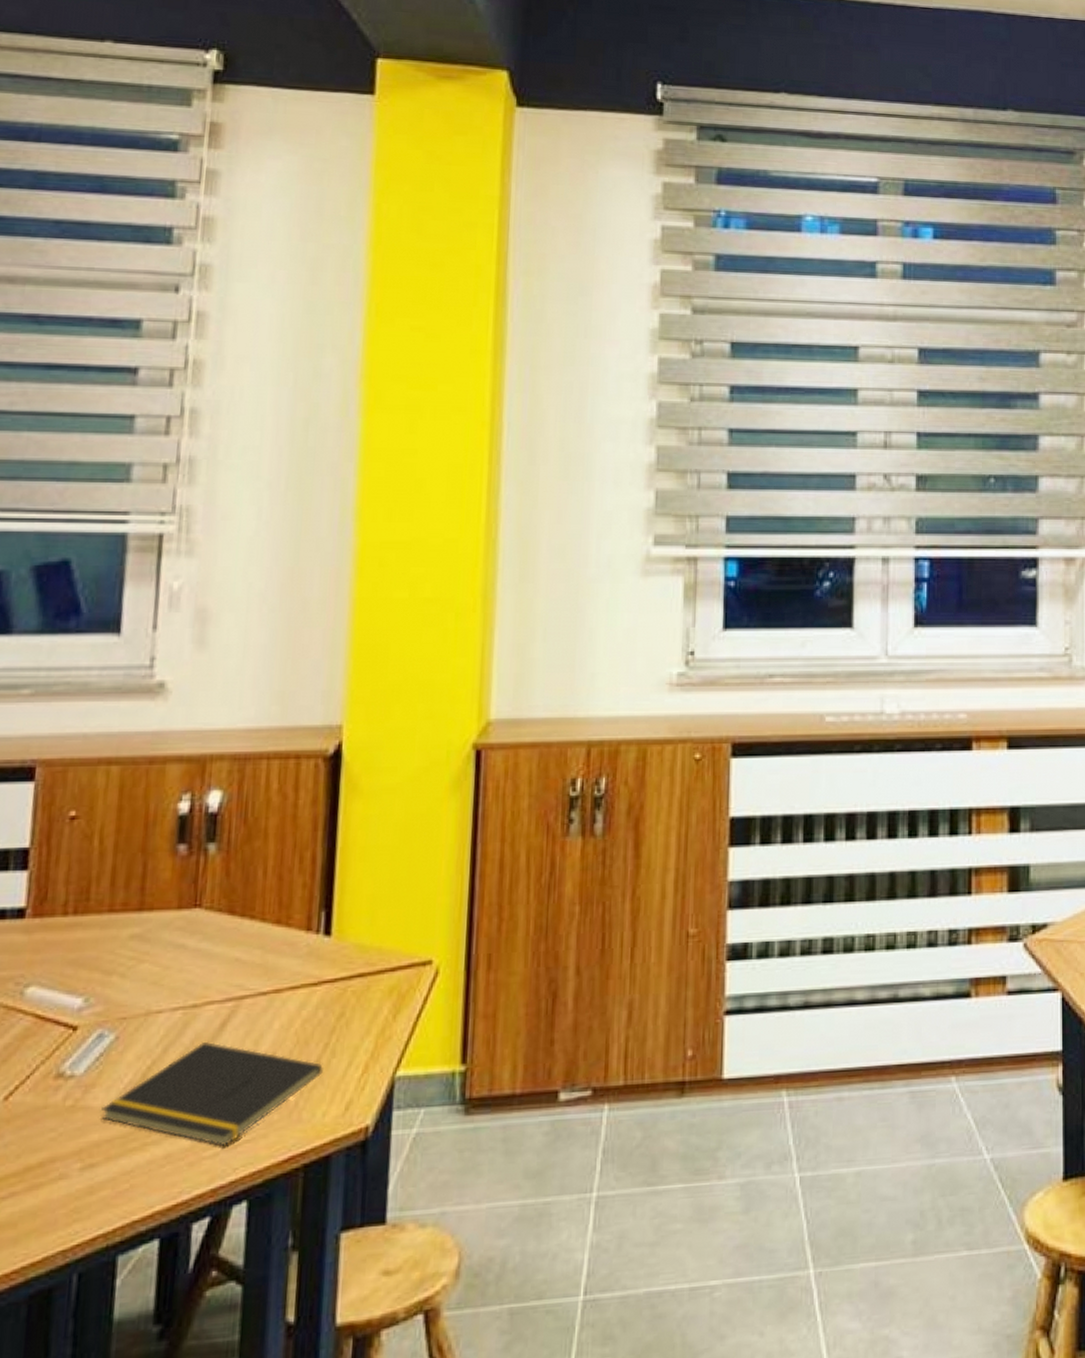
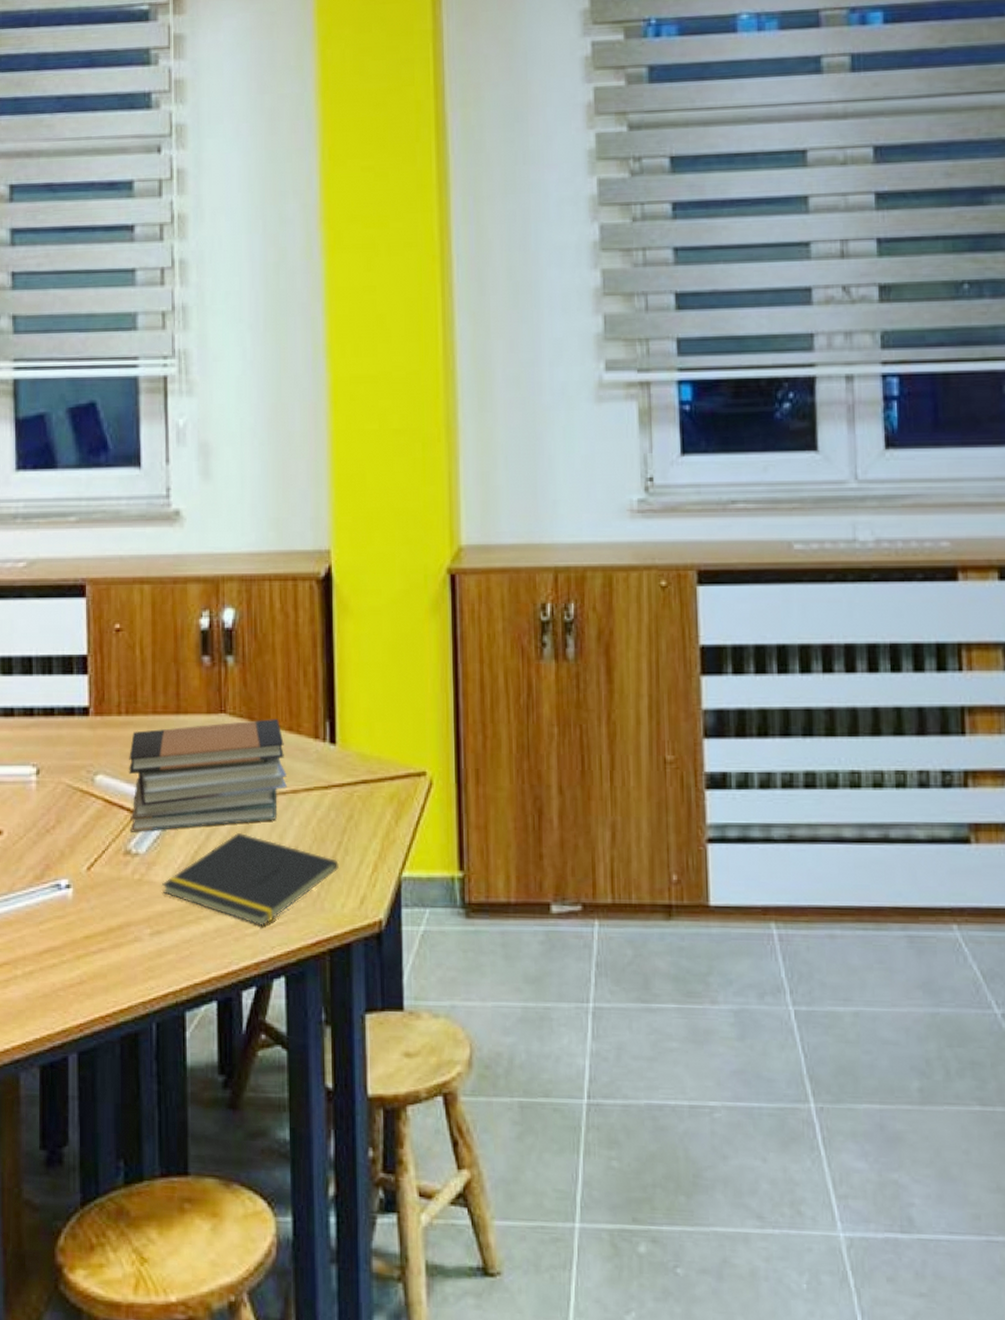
book stack: none [66,911,270,1051] -> present [129,719,287,832]

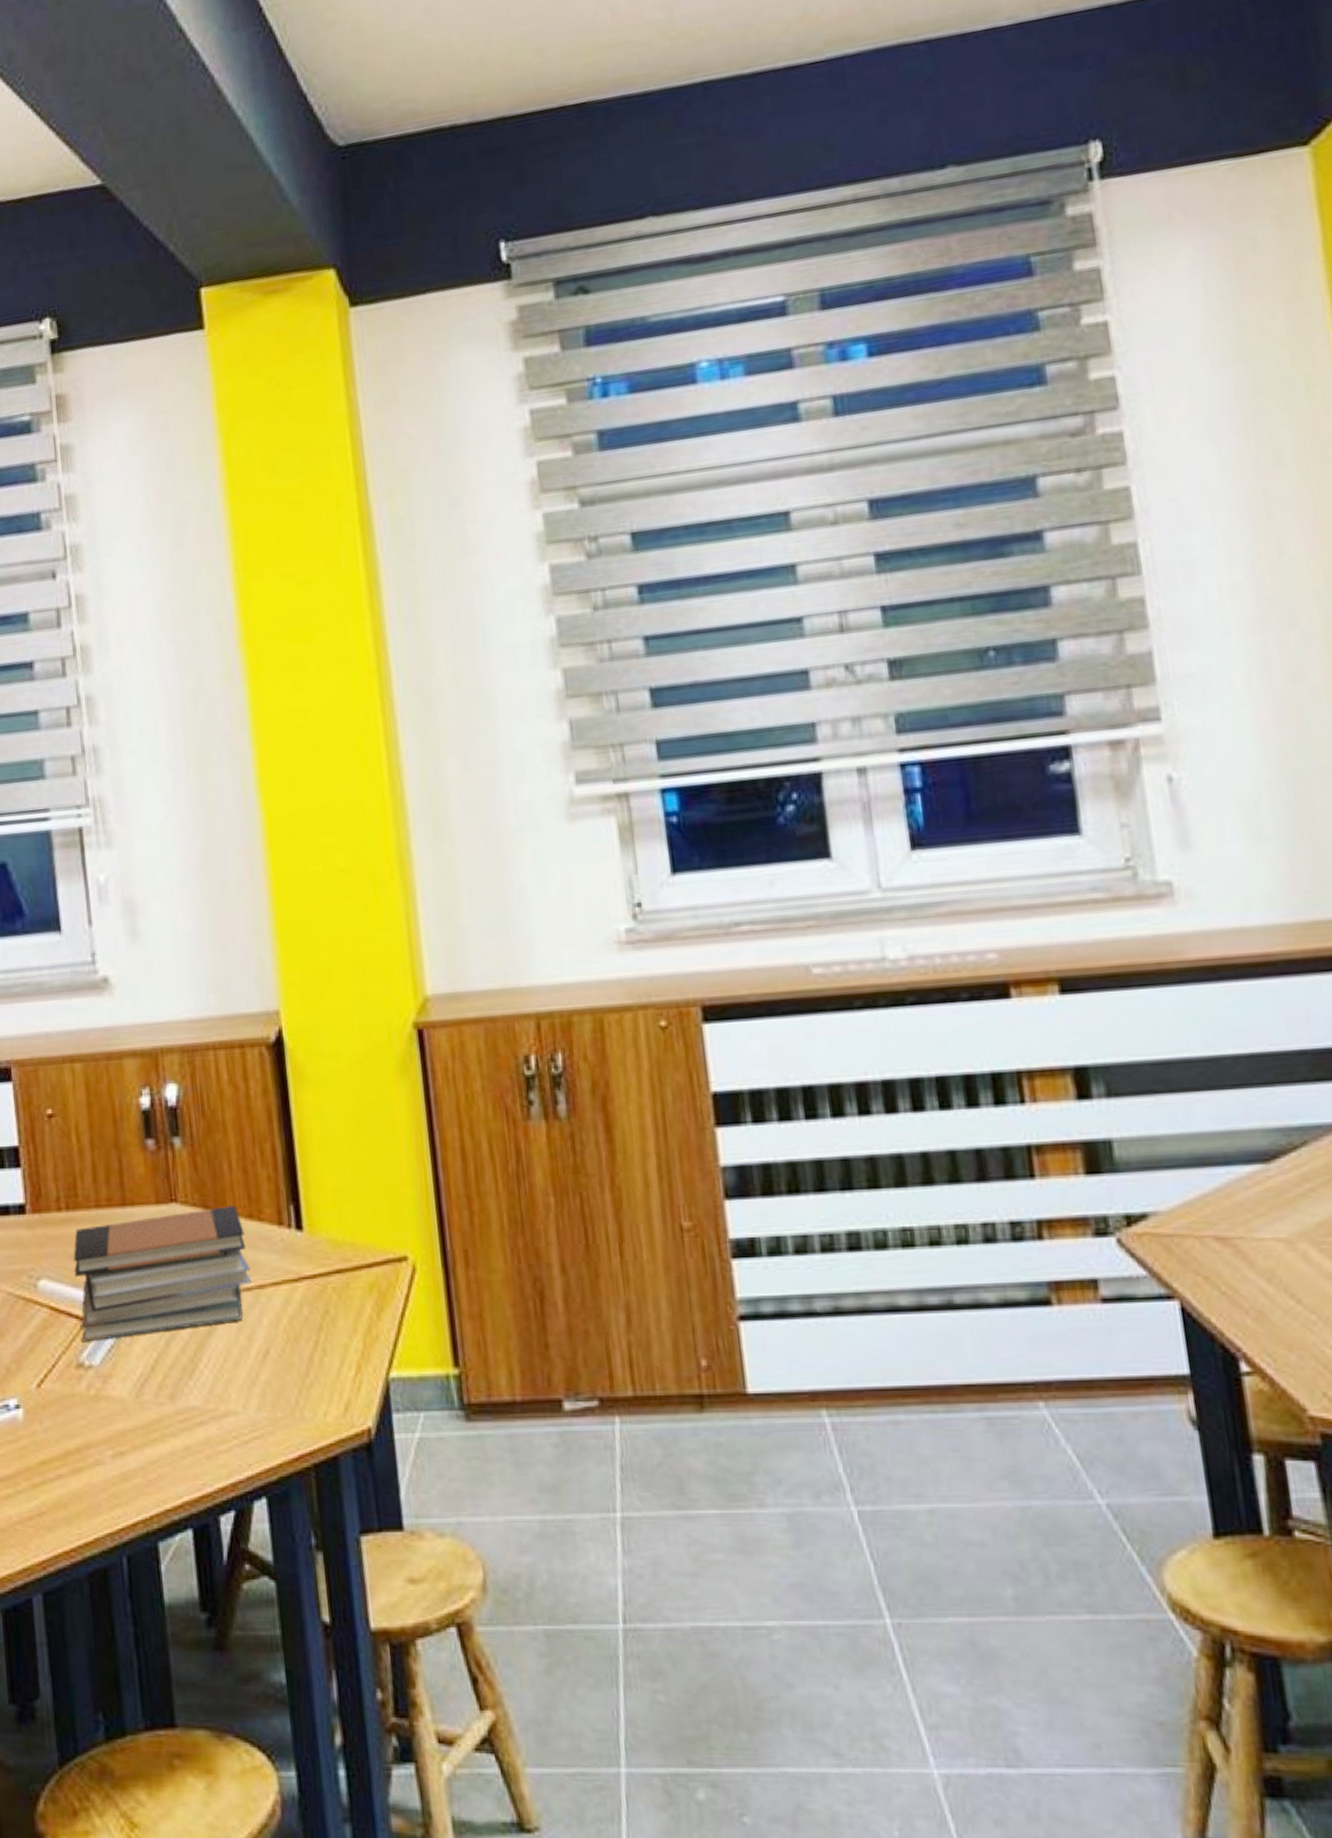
notepad: present [162,832,339,927] -> none [121,1336,317,1442]

